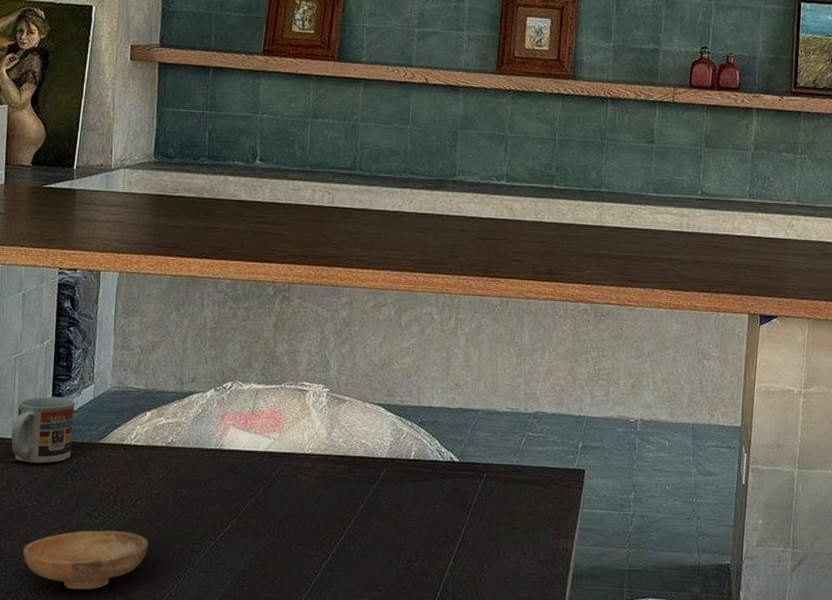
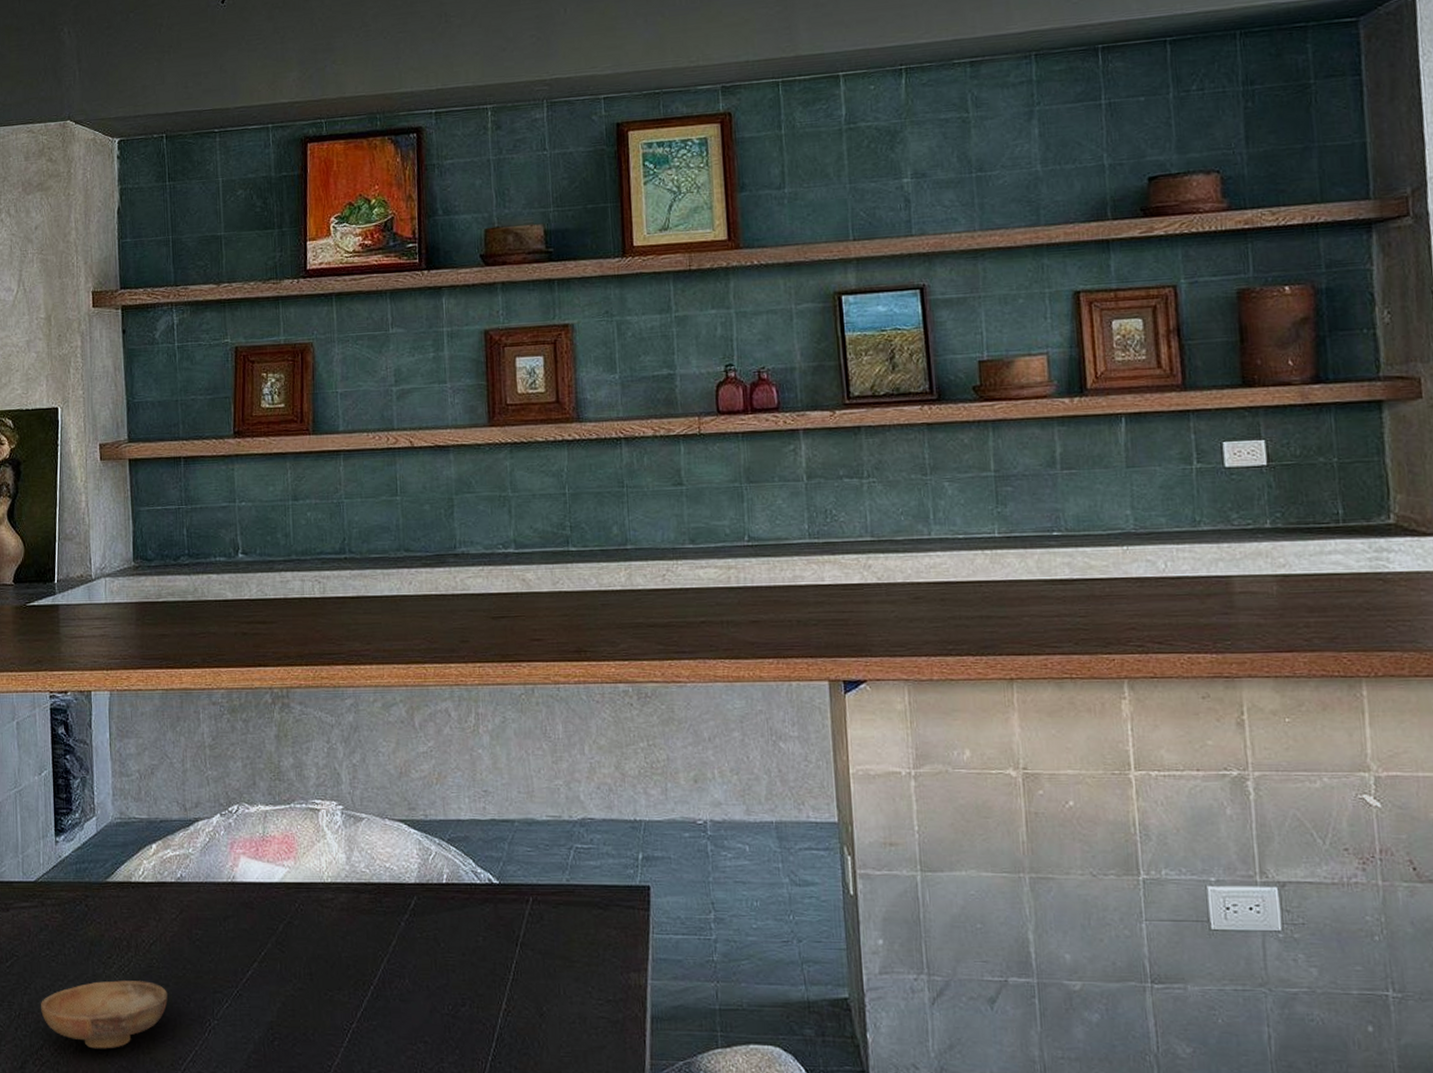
cup: present [11,396,76,464] -> none [18,833,79,908]

